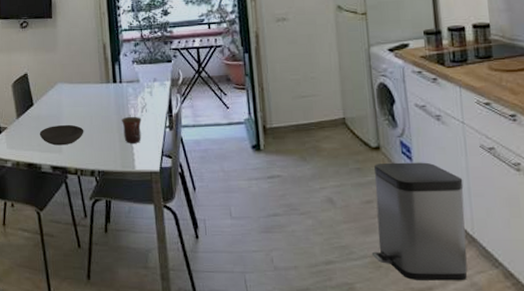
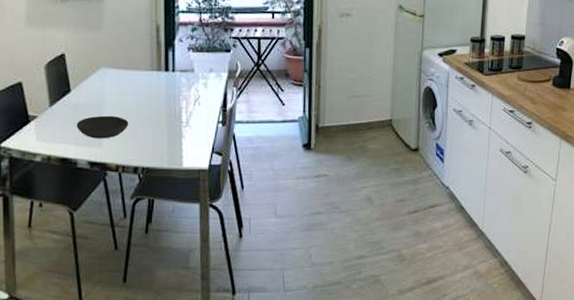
mug: present [121,116,142,143] -> none [171,109,193,139]
pedal bin: present [371,162,468,281] -> none [398,163,482,271]

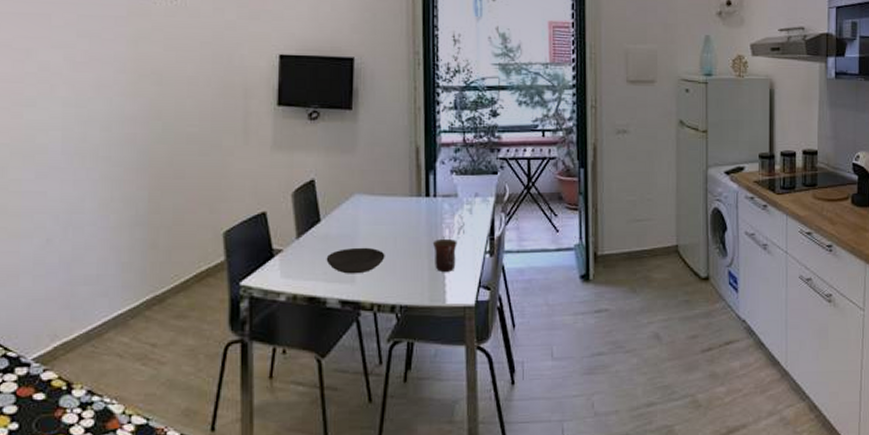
mug: none [171,109,193,139] -> present [432,238,457,272]

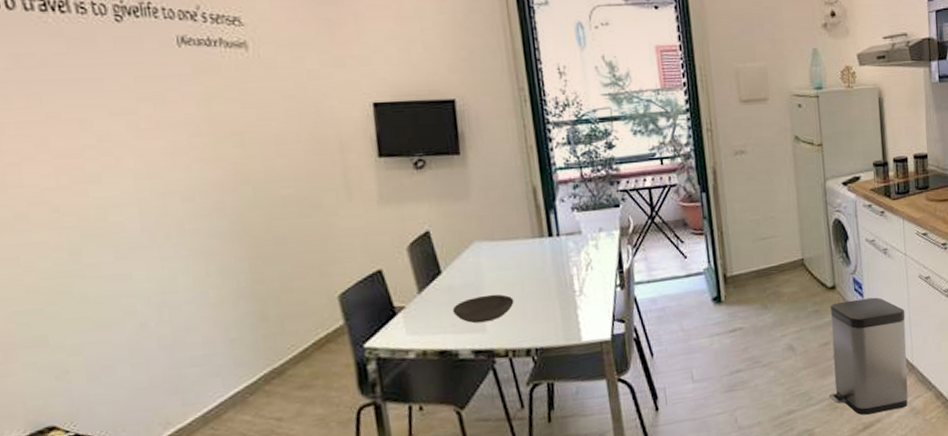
mug: present [432,238,457,272] -> none [561,276,588,310]
pedal bin: none [692,293,782,418] -> present [828,297,908,415]

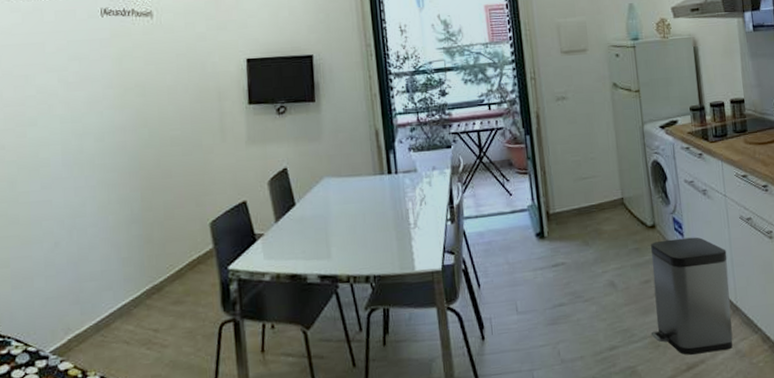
bowl: present [452,294,514,324] -> none [303,224,356,251]

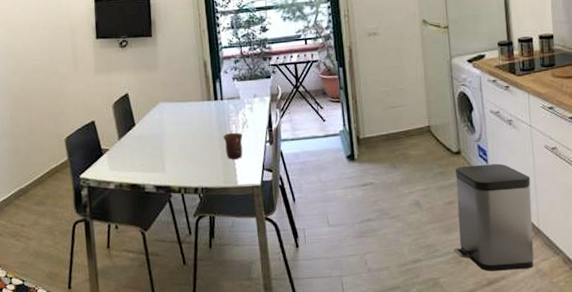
mug: none [398,210,421,242] -> present [223,132,243,159]

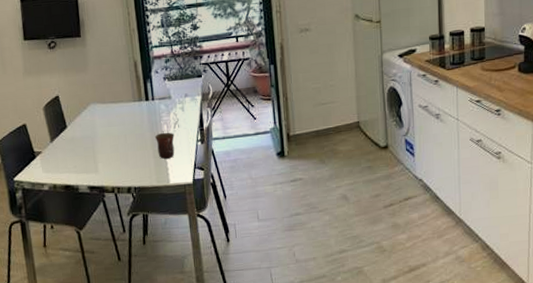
pedal bin: present [453,163,534,271] -> none [378,157,455,259]

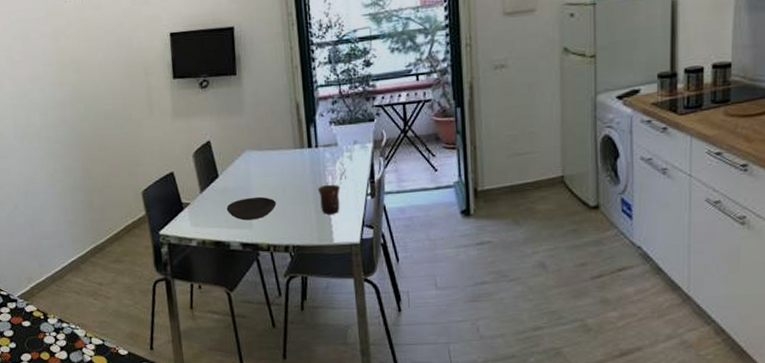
bowl: none [74,144,119,166] -> present [226,196,277,221]

